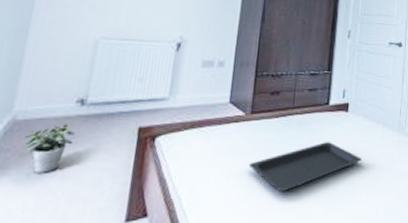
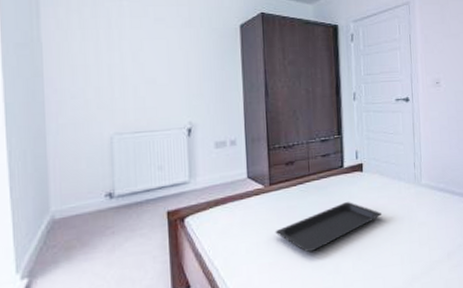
potted plant: present [23,124,76,173] -> none [65,216,111,263]

